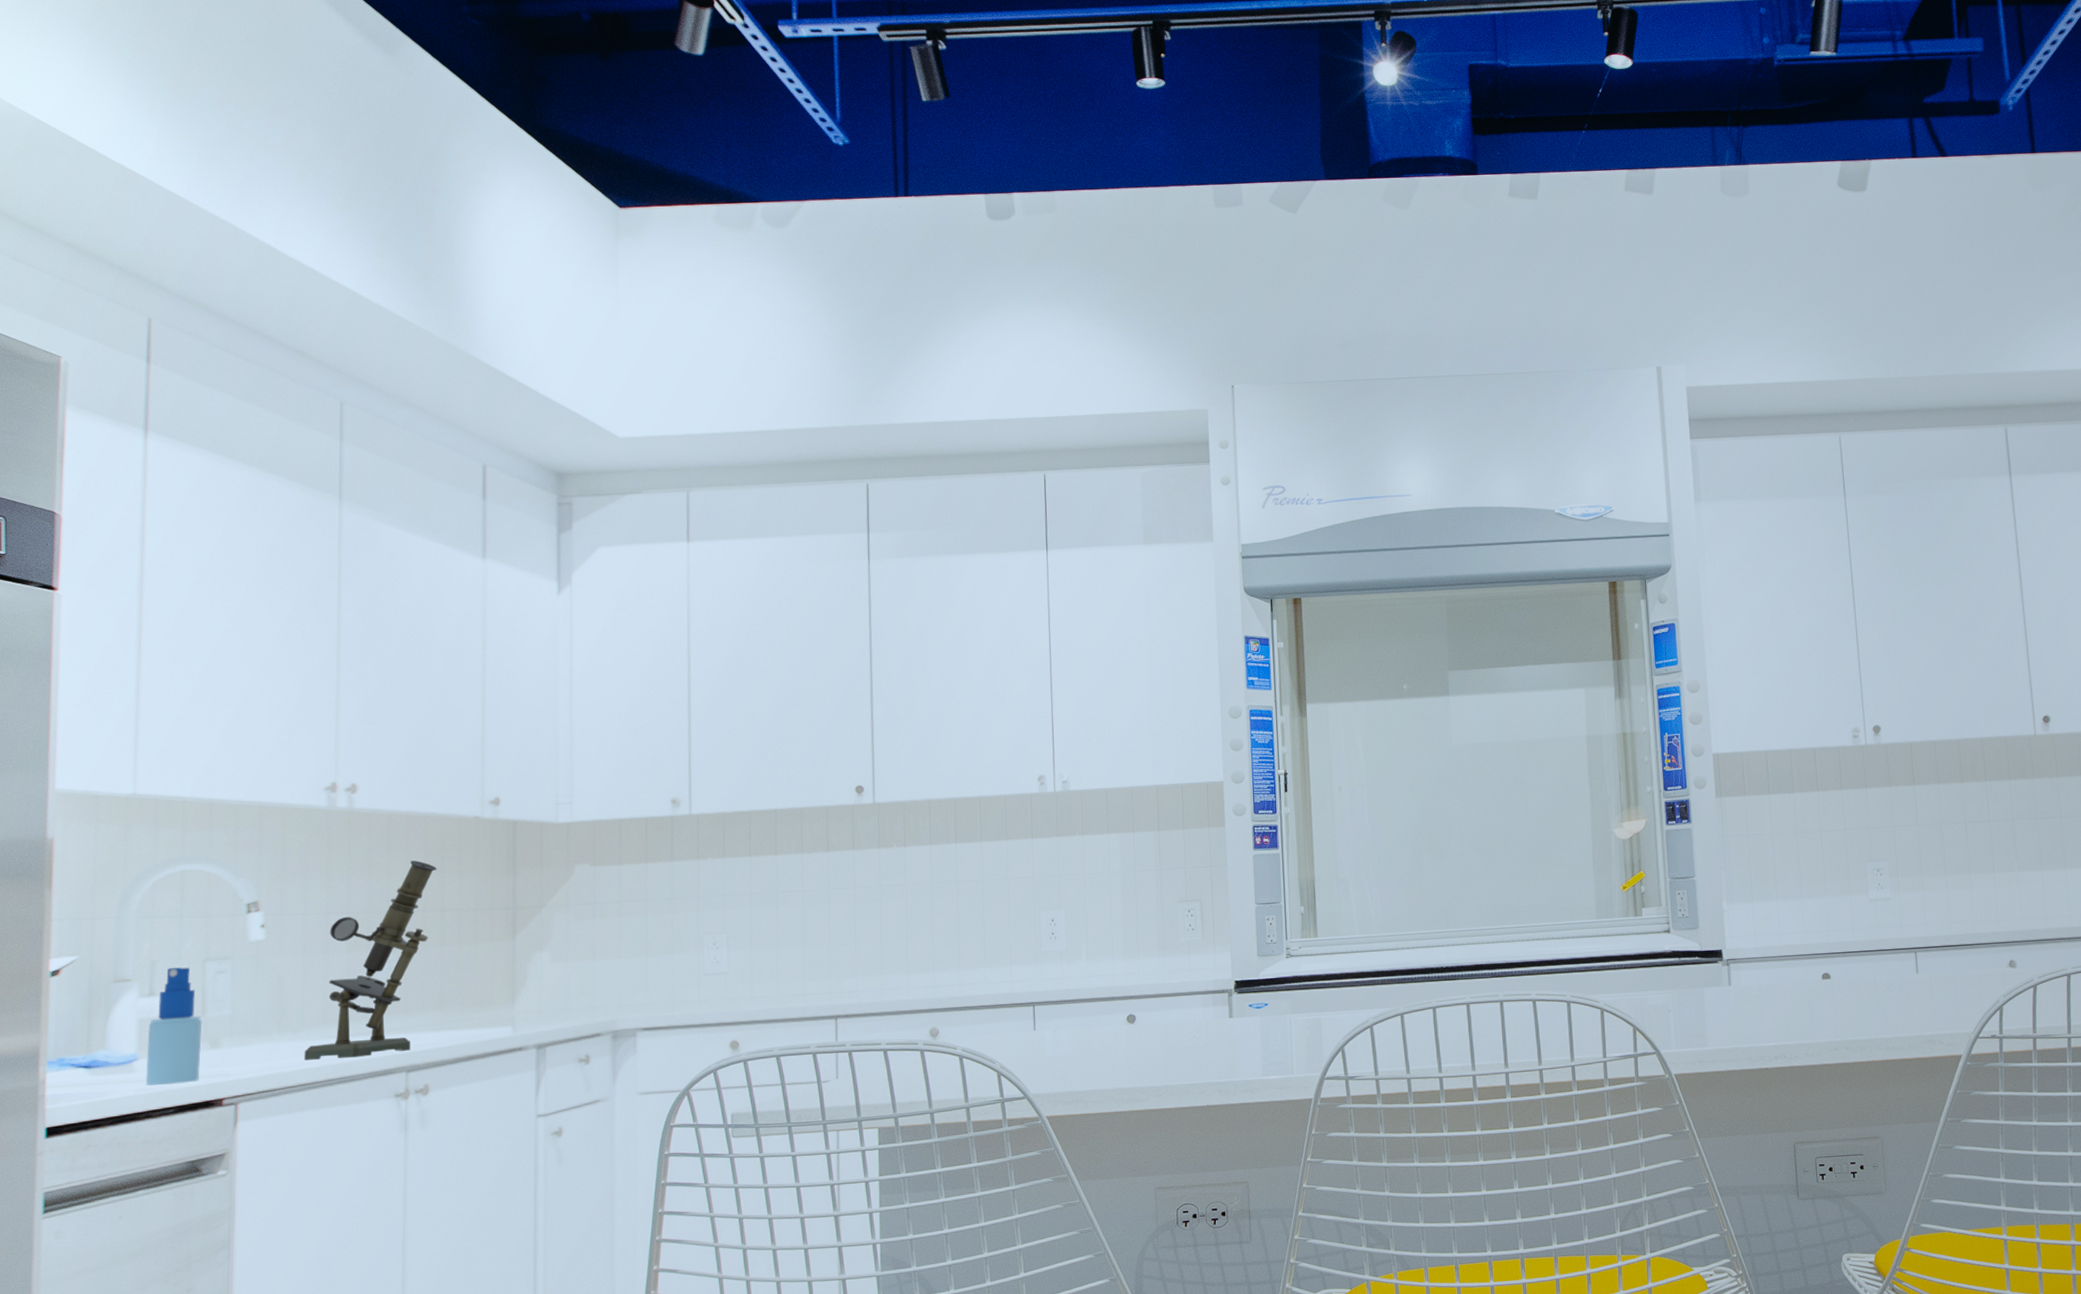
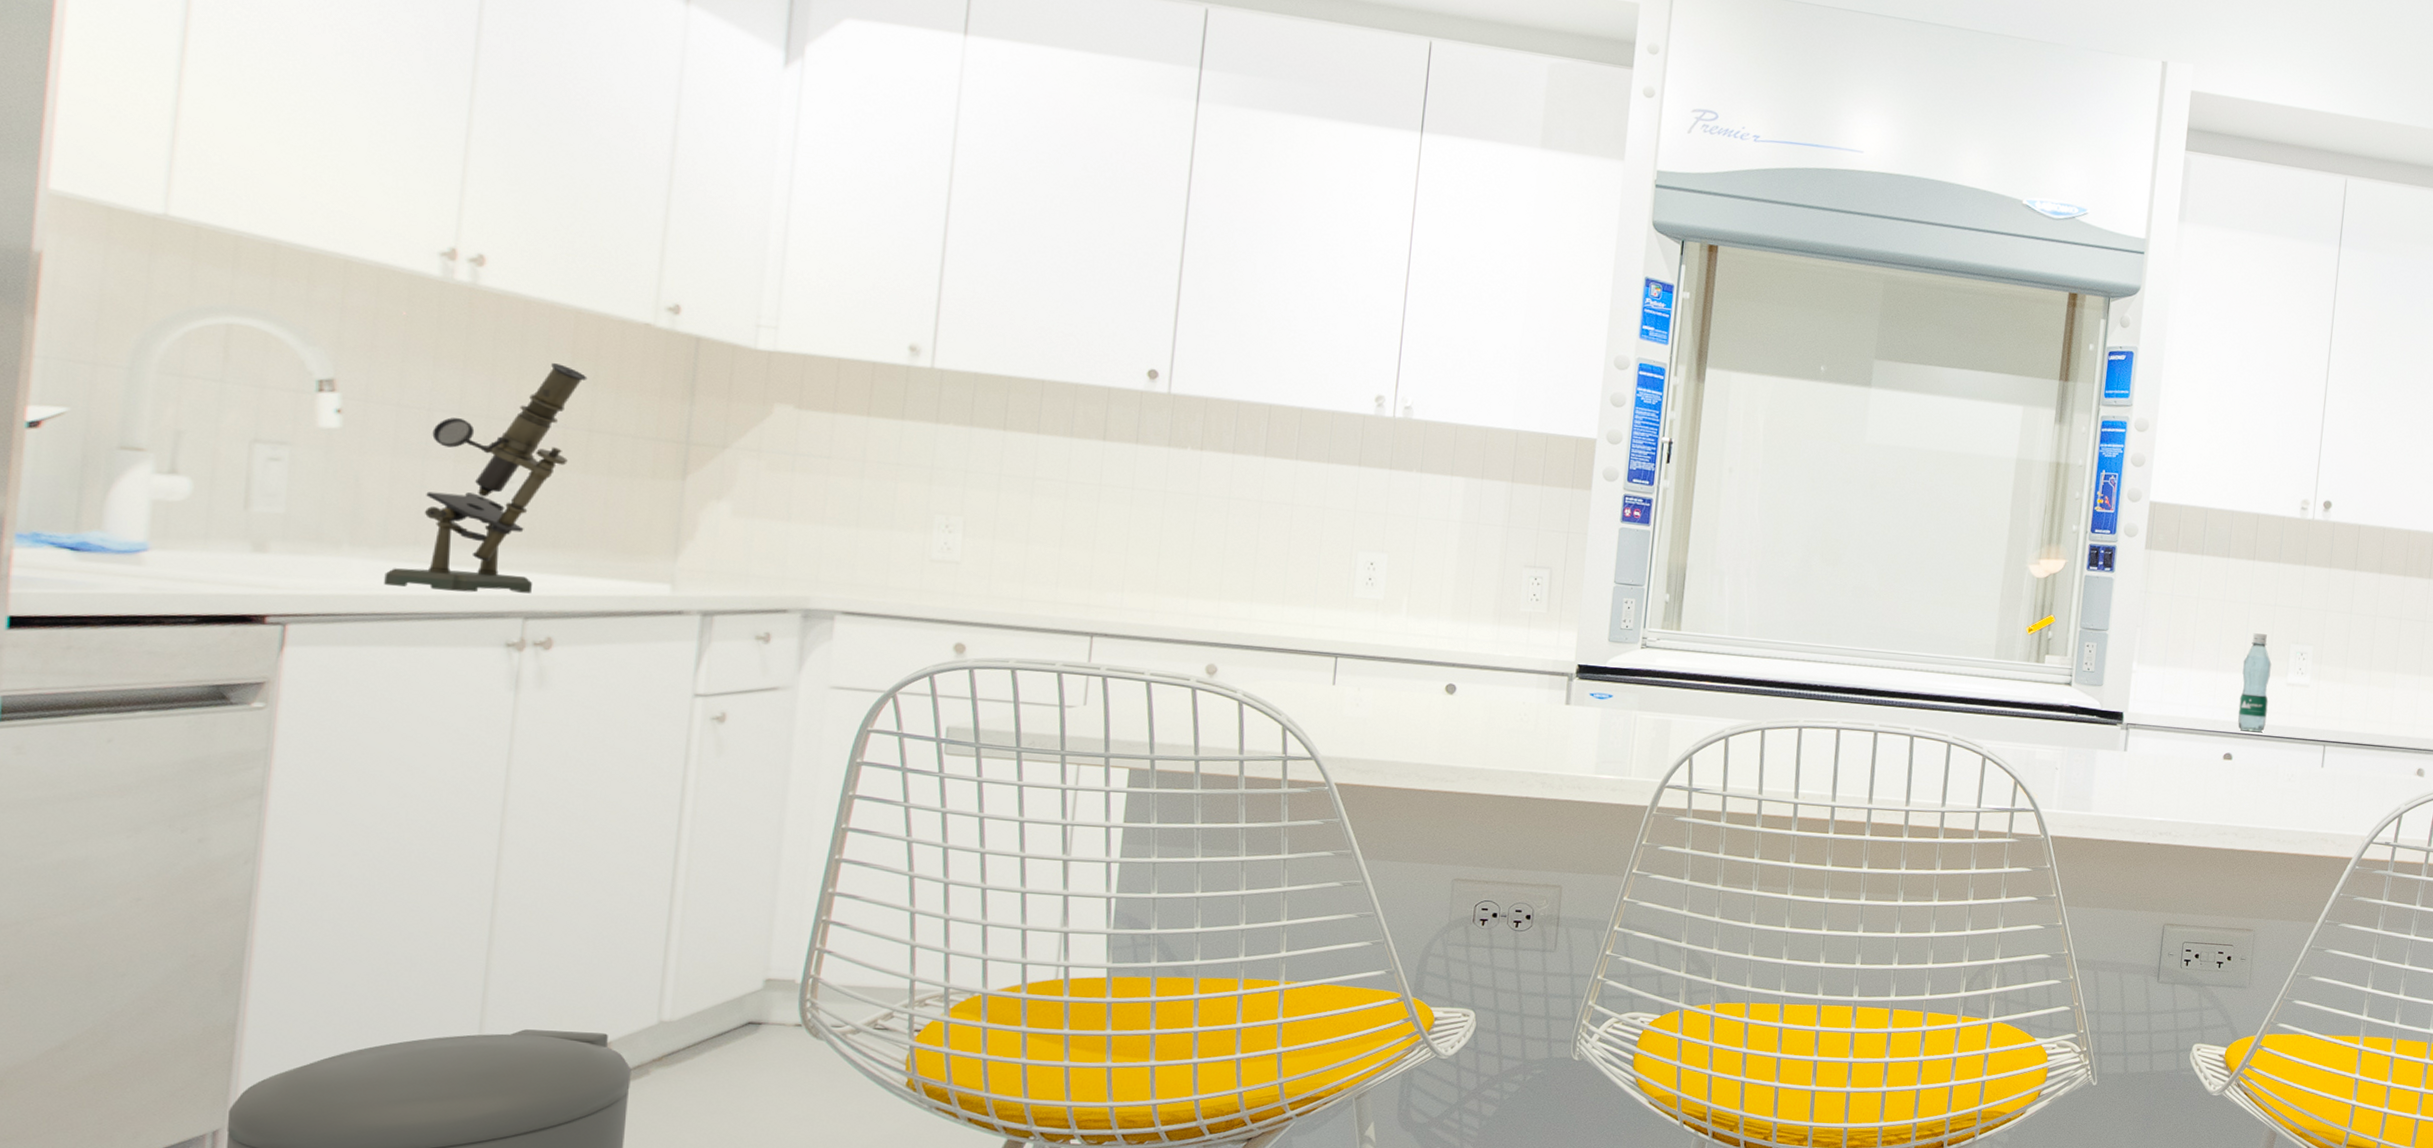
spray bottle: present [145,967,202,1086] -> none [156,443,244,590]
bottle: none [1825,857,1856,950] -> present [2238,633,2272,733]

